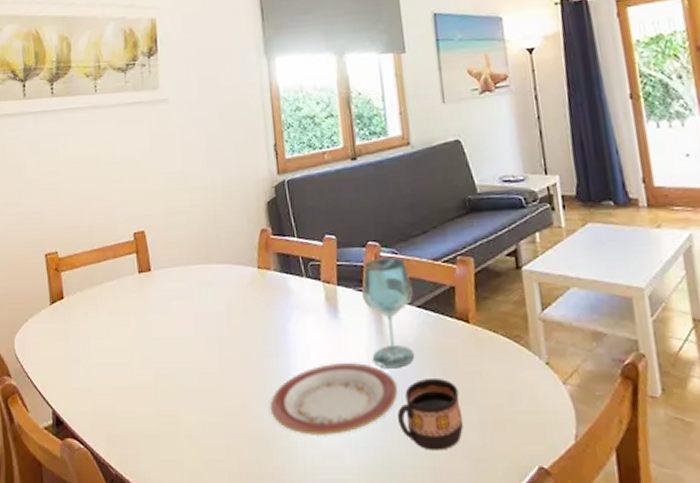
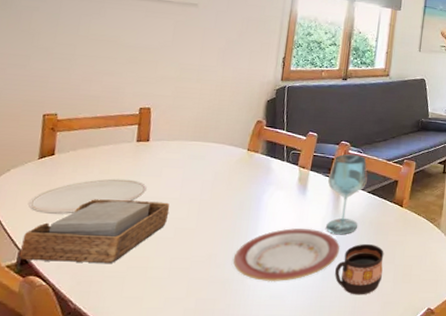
plate: none [51,318,160,366] -> present [29,178,147,214]
napkin holder: none [53,342,189,421] -> present [19,199,170,263]

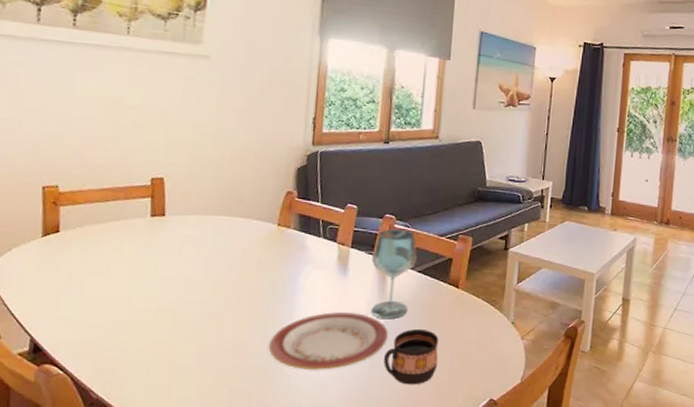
napkin holder: present [19,199,170,263] -> none [30,281,194,350]
plate: present [29,178,147,214] -> none [36,258,166,298]

